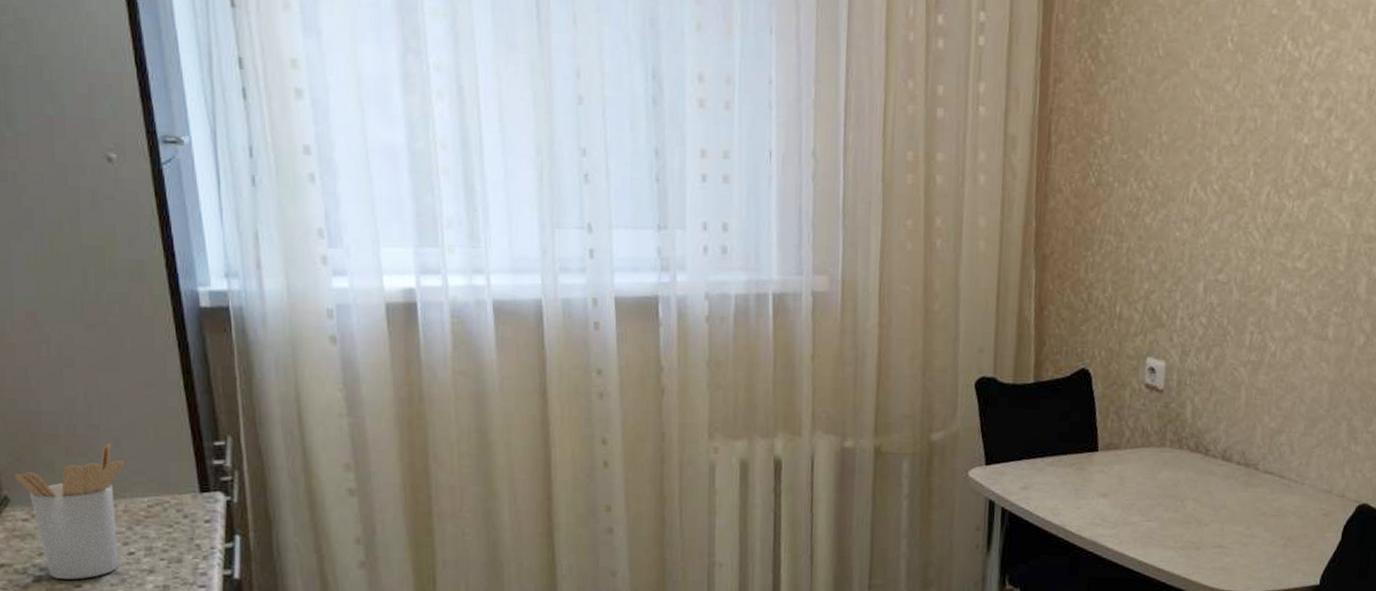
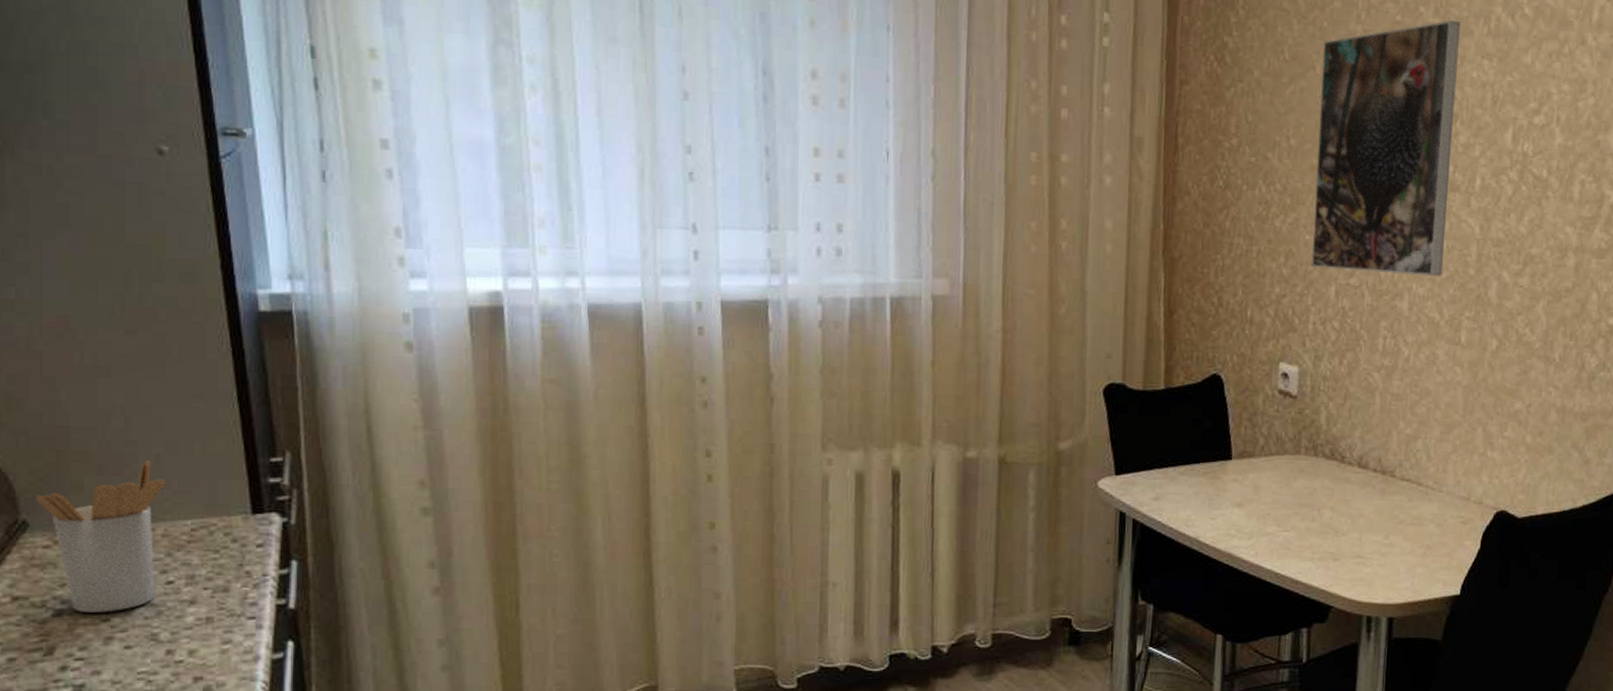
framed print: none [1180,12,1338,272] -> present [1311,19,1460,276]

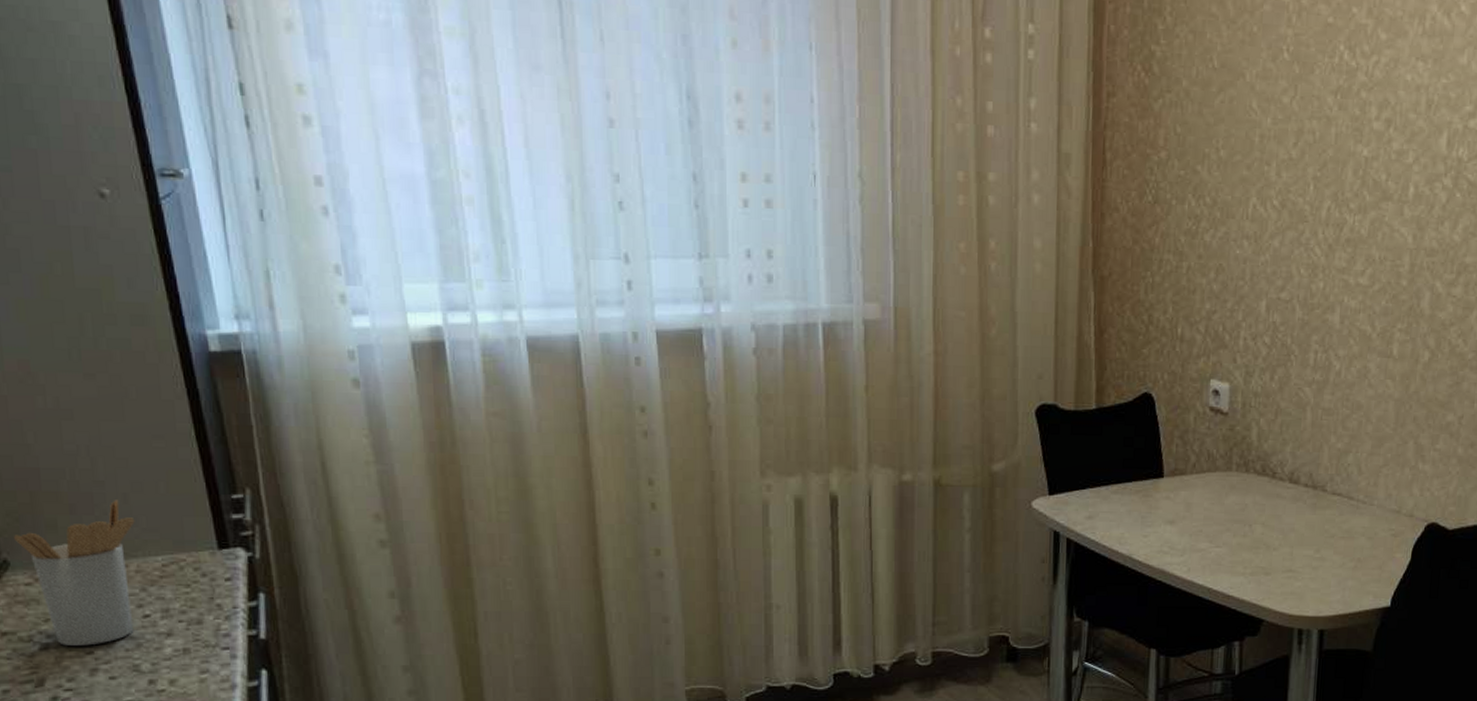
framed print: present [1311,19,1460,276] -> none [1241,20,1394,288]

